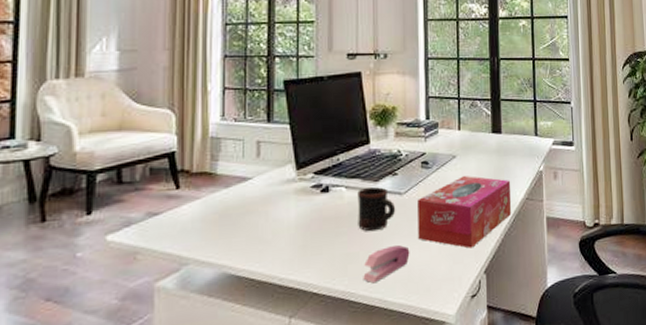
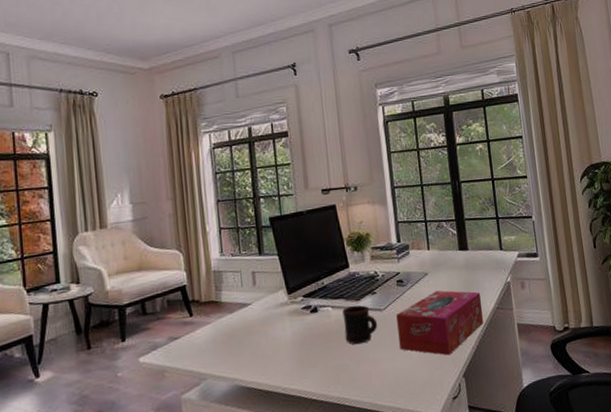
stapler: present [363,245,410,284] -> none [354,355,394,390]

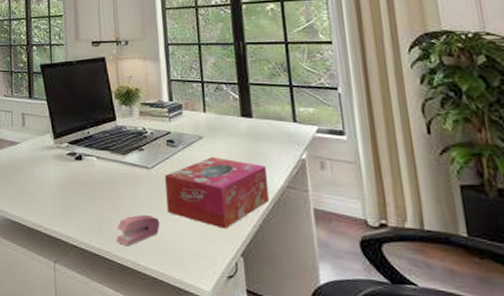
mug: present [342,305,378,345] -> none [107,160,144,200]
stapler: none [354,355,394,390] -> present [116,215,160,247]

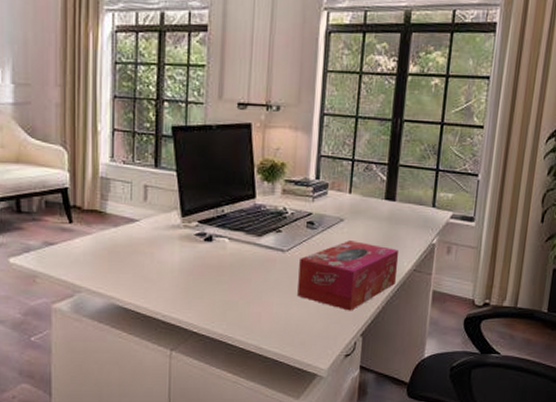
stapler: present [116,215,160,247] -> none [240,299,288,331]

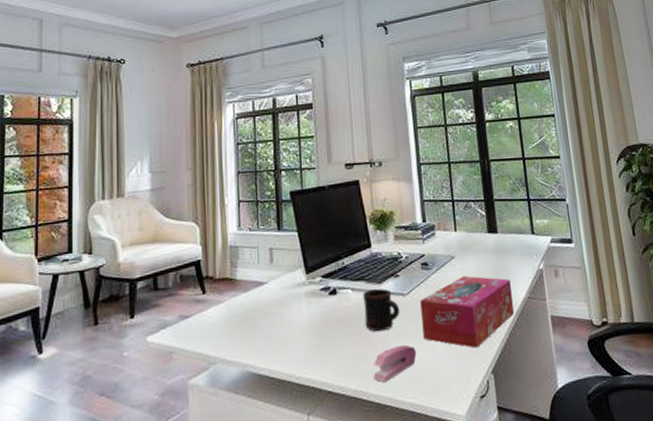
mug: none [239,242,278,284] -> present [363,288,400,332]
stapler: none [240,299,288,331] -> present [373,345,417,383]

